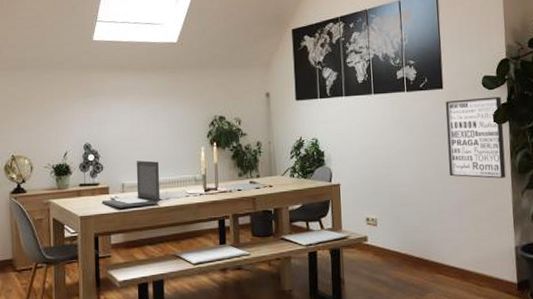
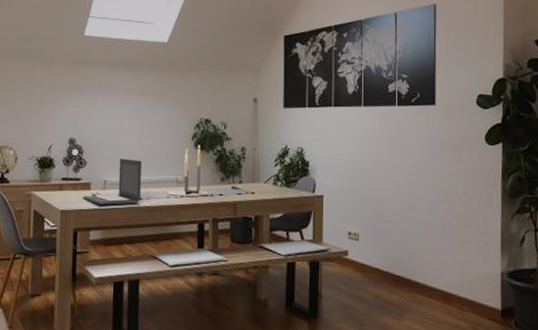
wall art: present [445,96,506,179] -> none [436,116,496,201]

